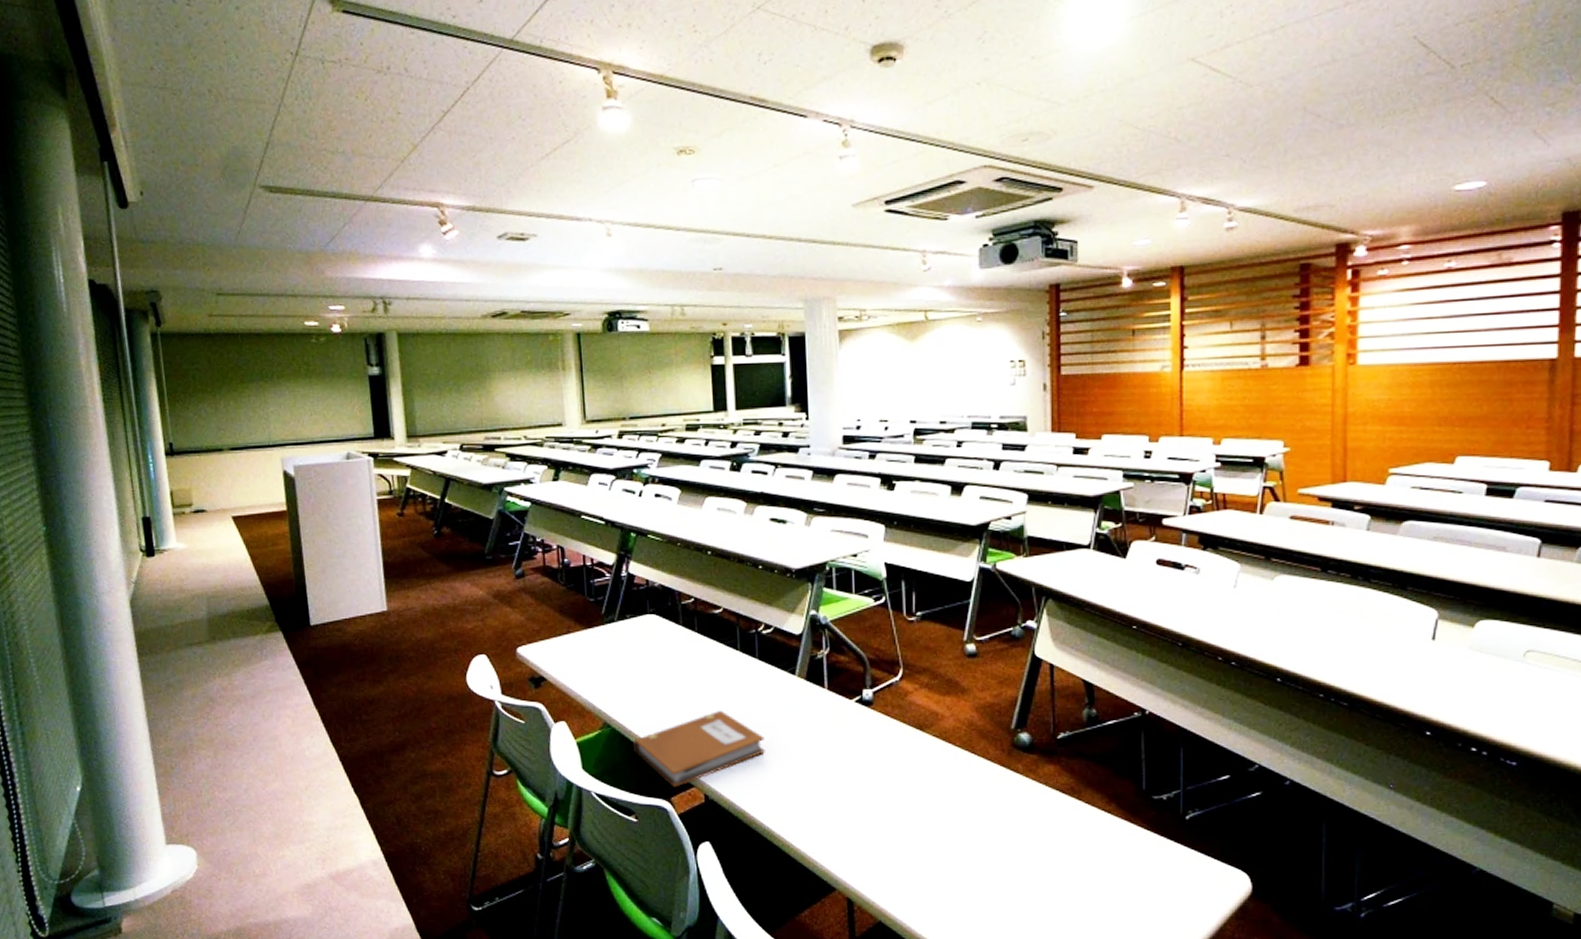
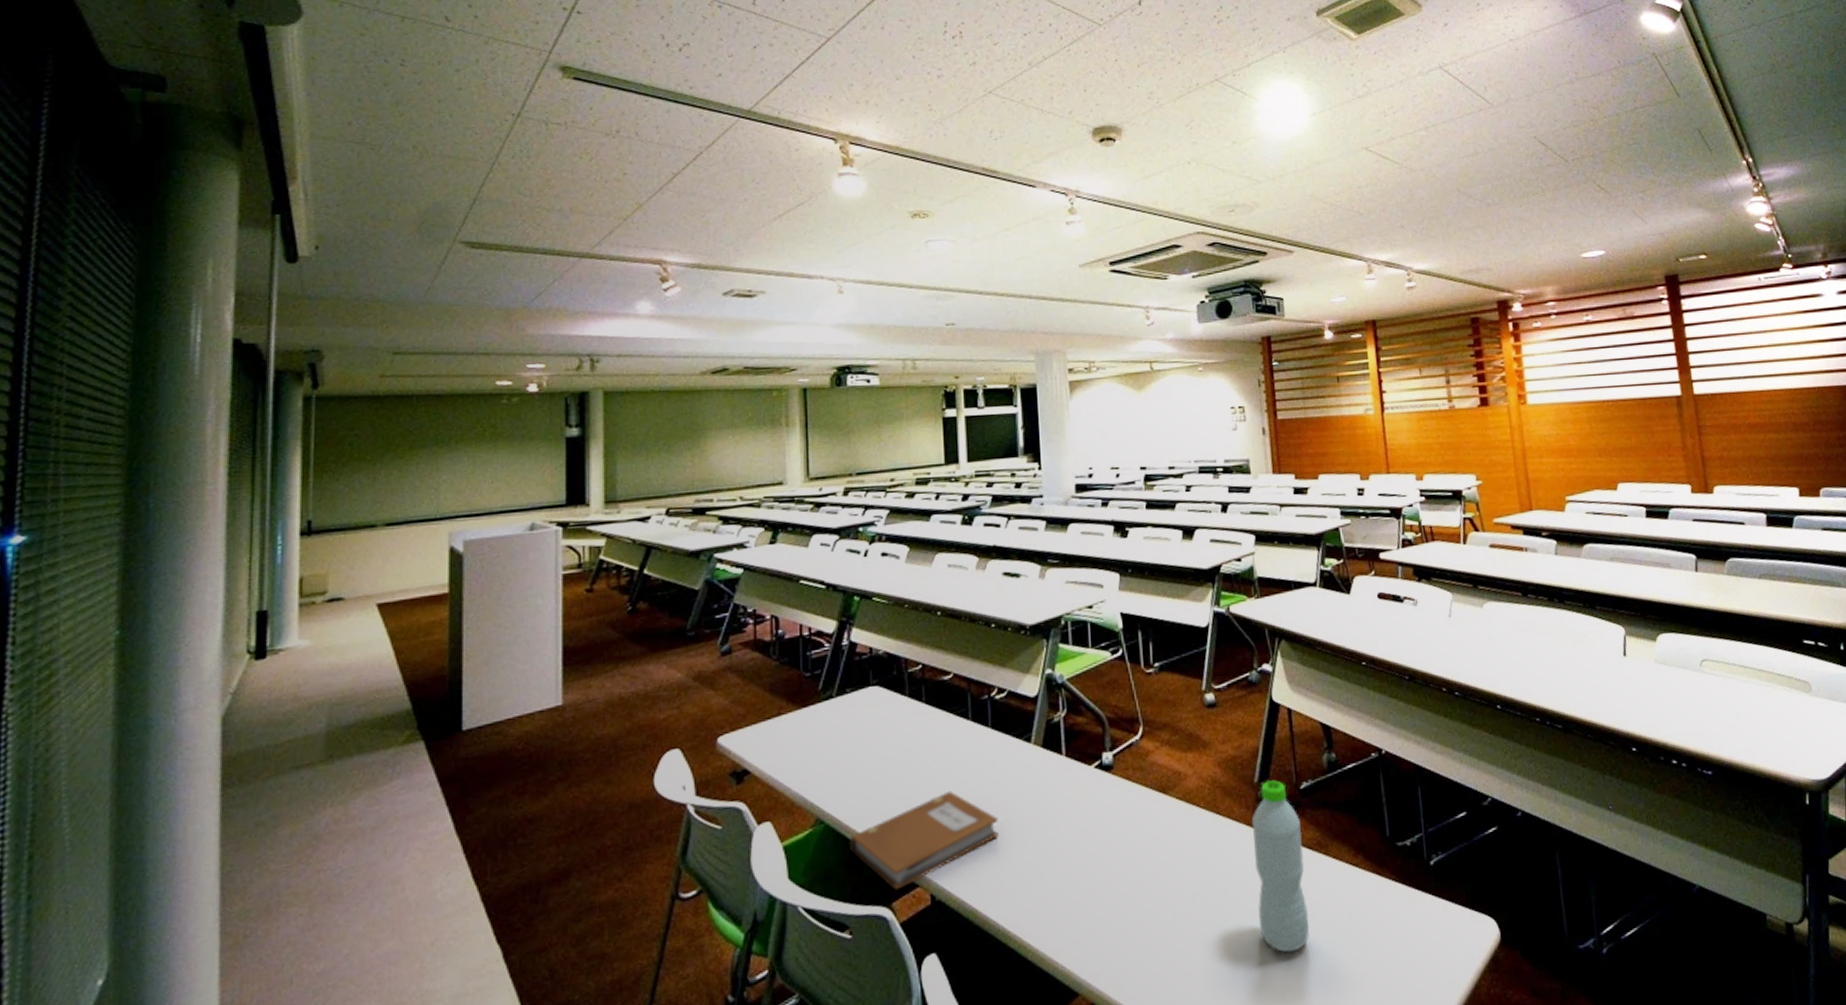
water bottle: none [1007,728,1057,879] -> present [1252,780,1310,953]

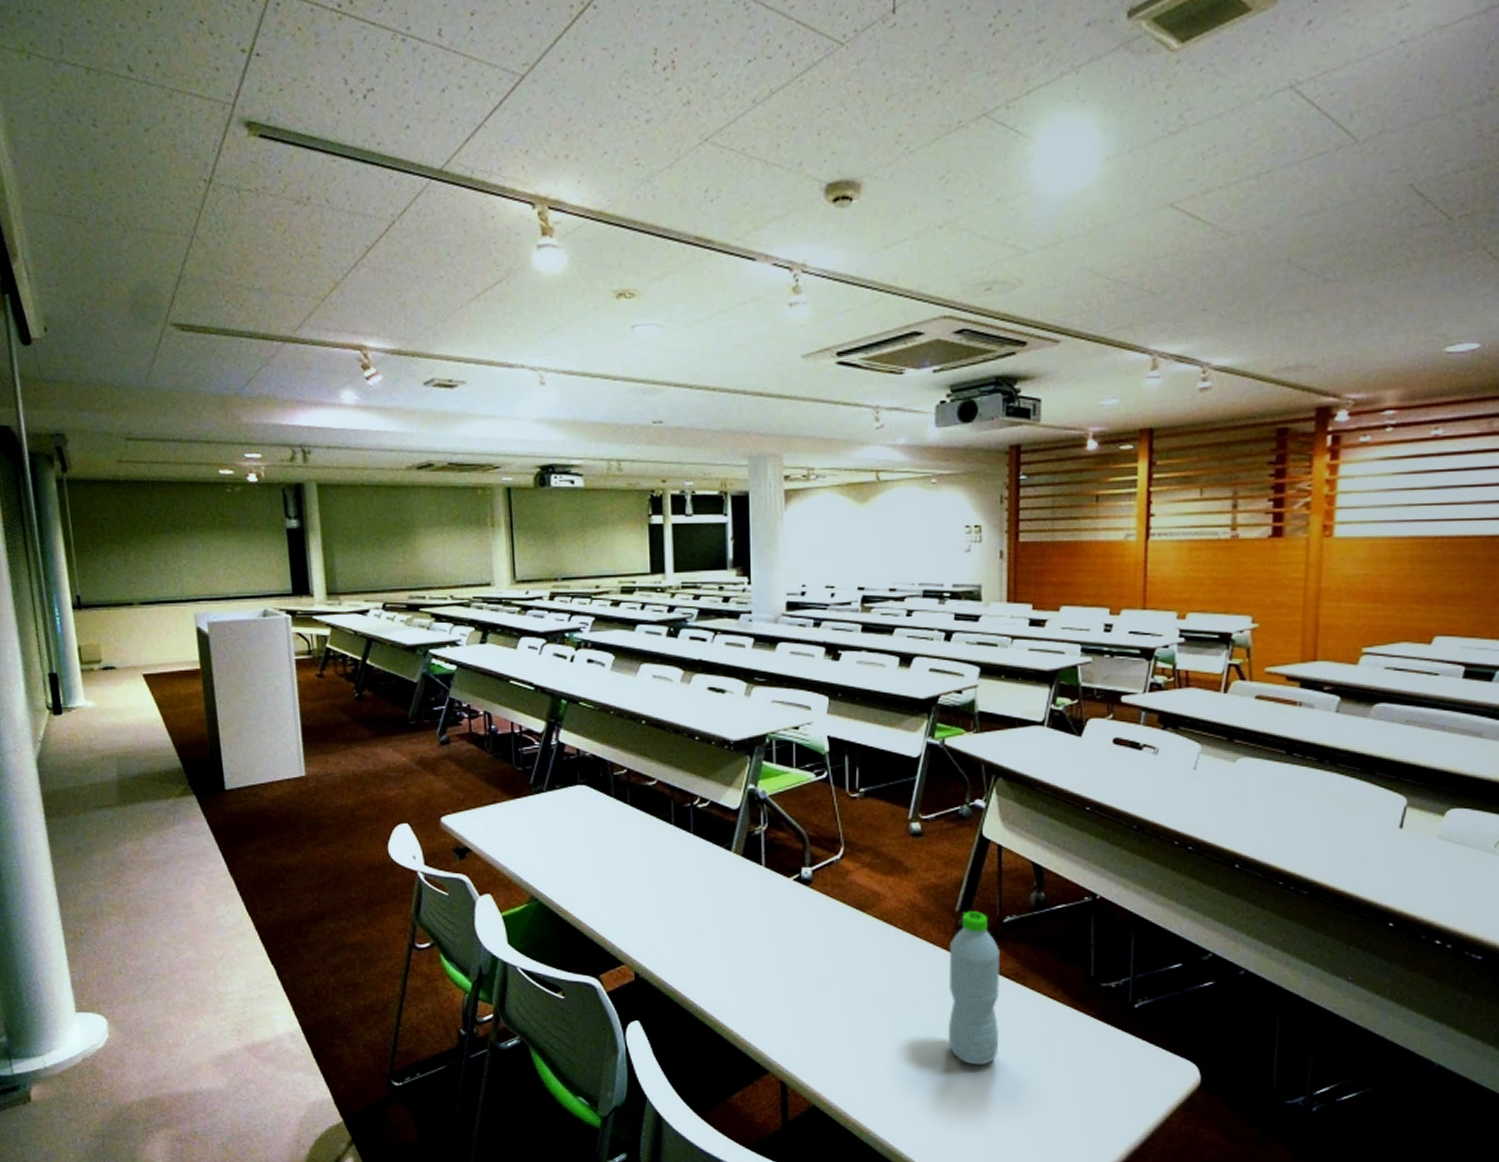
notebook: present [849,790,999,890] -> none [560,885,698,965]

